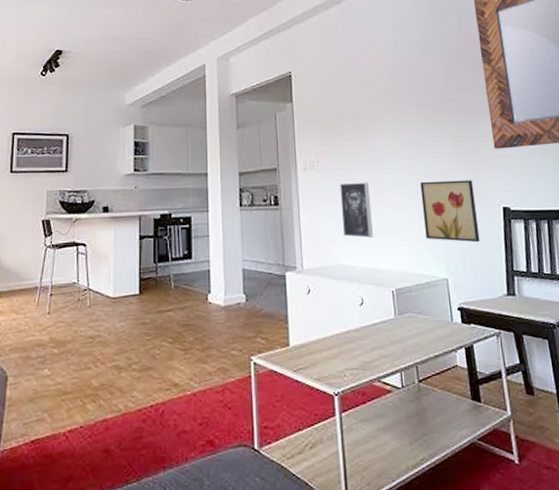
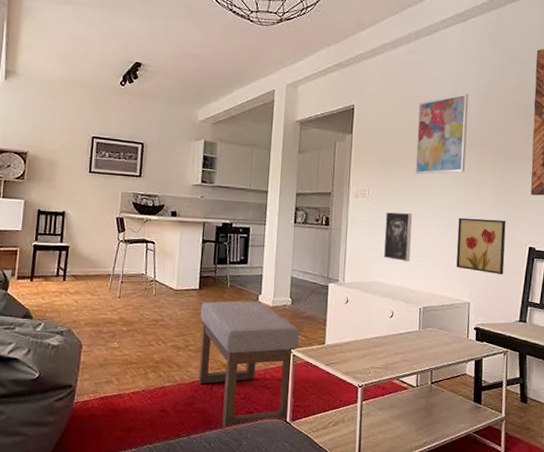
ottoman: none [143,301,259,467] -> present [198,301,299,429]
wall art: none [359,48,419,139] -> present [415,93,469,175]

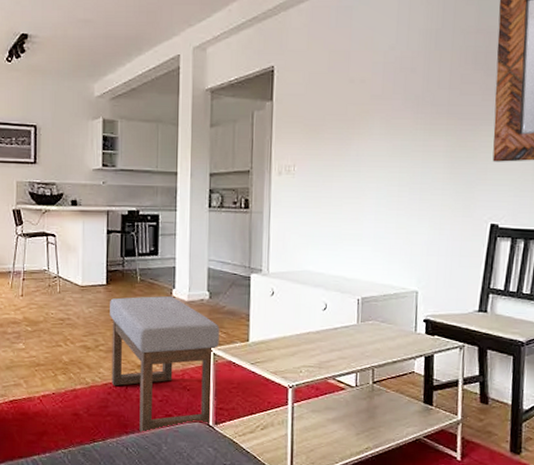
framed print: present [383,211,413,261] -> none [313,189,347,246]
wall art: present [415,93,469,175] -> none [349,42,414,144]
wall art: present [456,217,506,275] -> none [401,192,462,258]

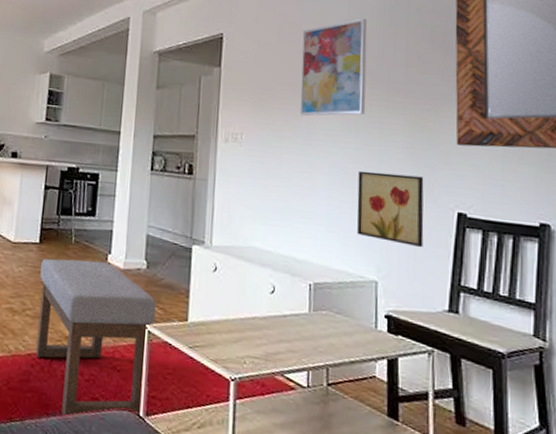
wall art: none [349,42,414,144] -> present [299,18,367,116]
wall art: none [401,192,462,258] -> present [357,170,424,248]

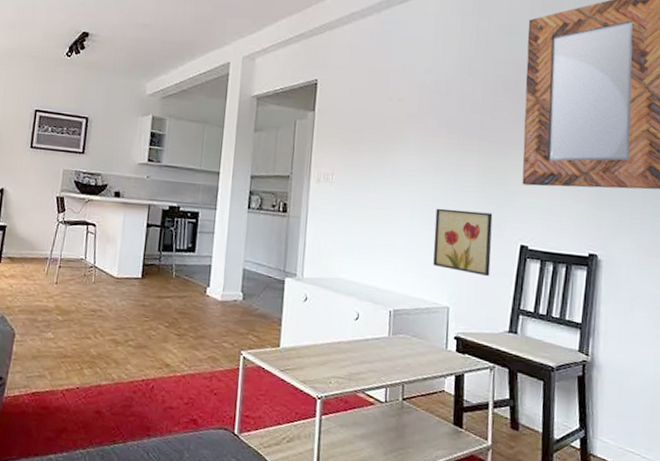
ottoman: present [36,258,156,417] -> none [138,292,251,437]
wall art: present [299,18,367,116] -> none [385,67,449,158]

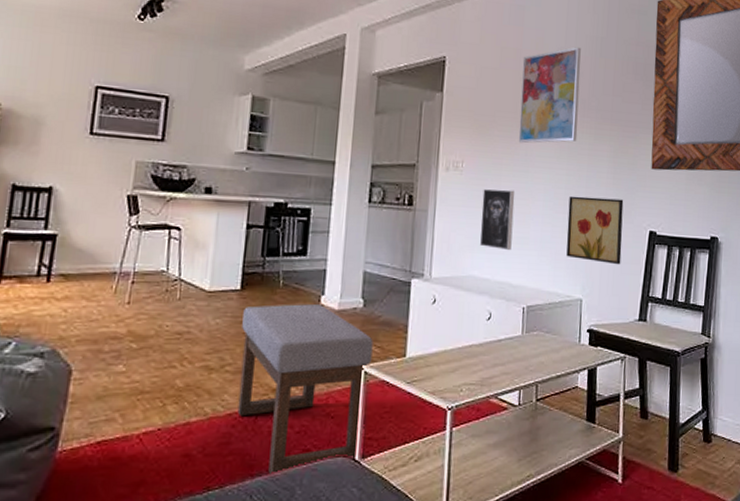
ottoman: none [138,292,251,437] -> present [237,303,373,475]
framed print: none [348,199,382,256] -> present [480,188,515,250]
wall art: none [385,67,449,158] -> present [518,47,581,144]

